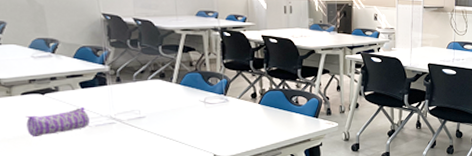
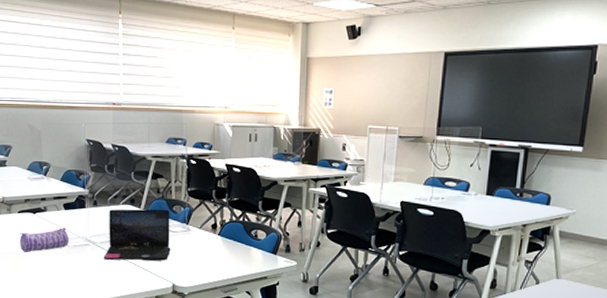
laptop: none [132,82,209,137] -> present [103,209,171,261]

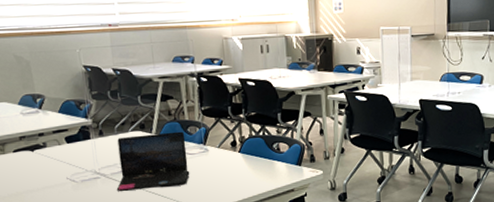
pencil case: present [20,228,69,253] -> none [18,163,76,195]

